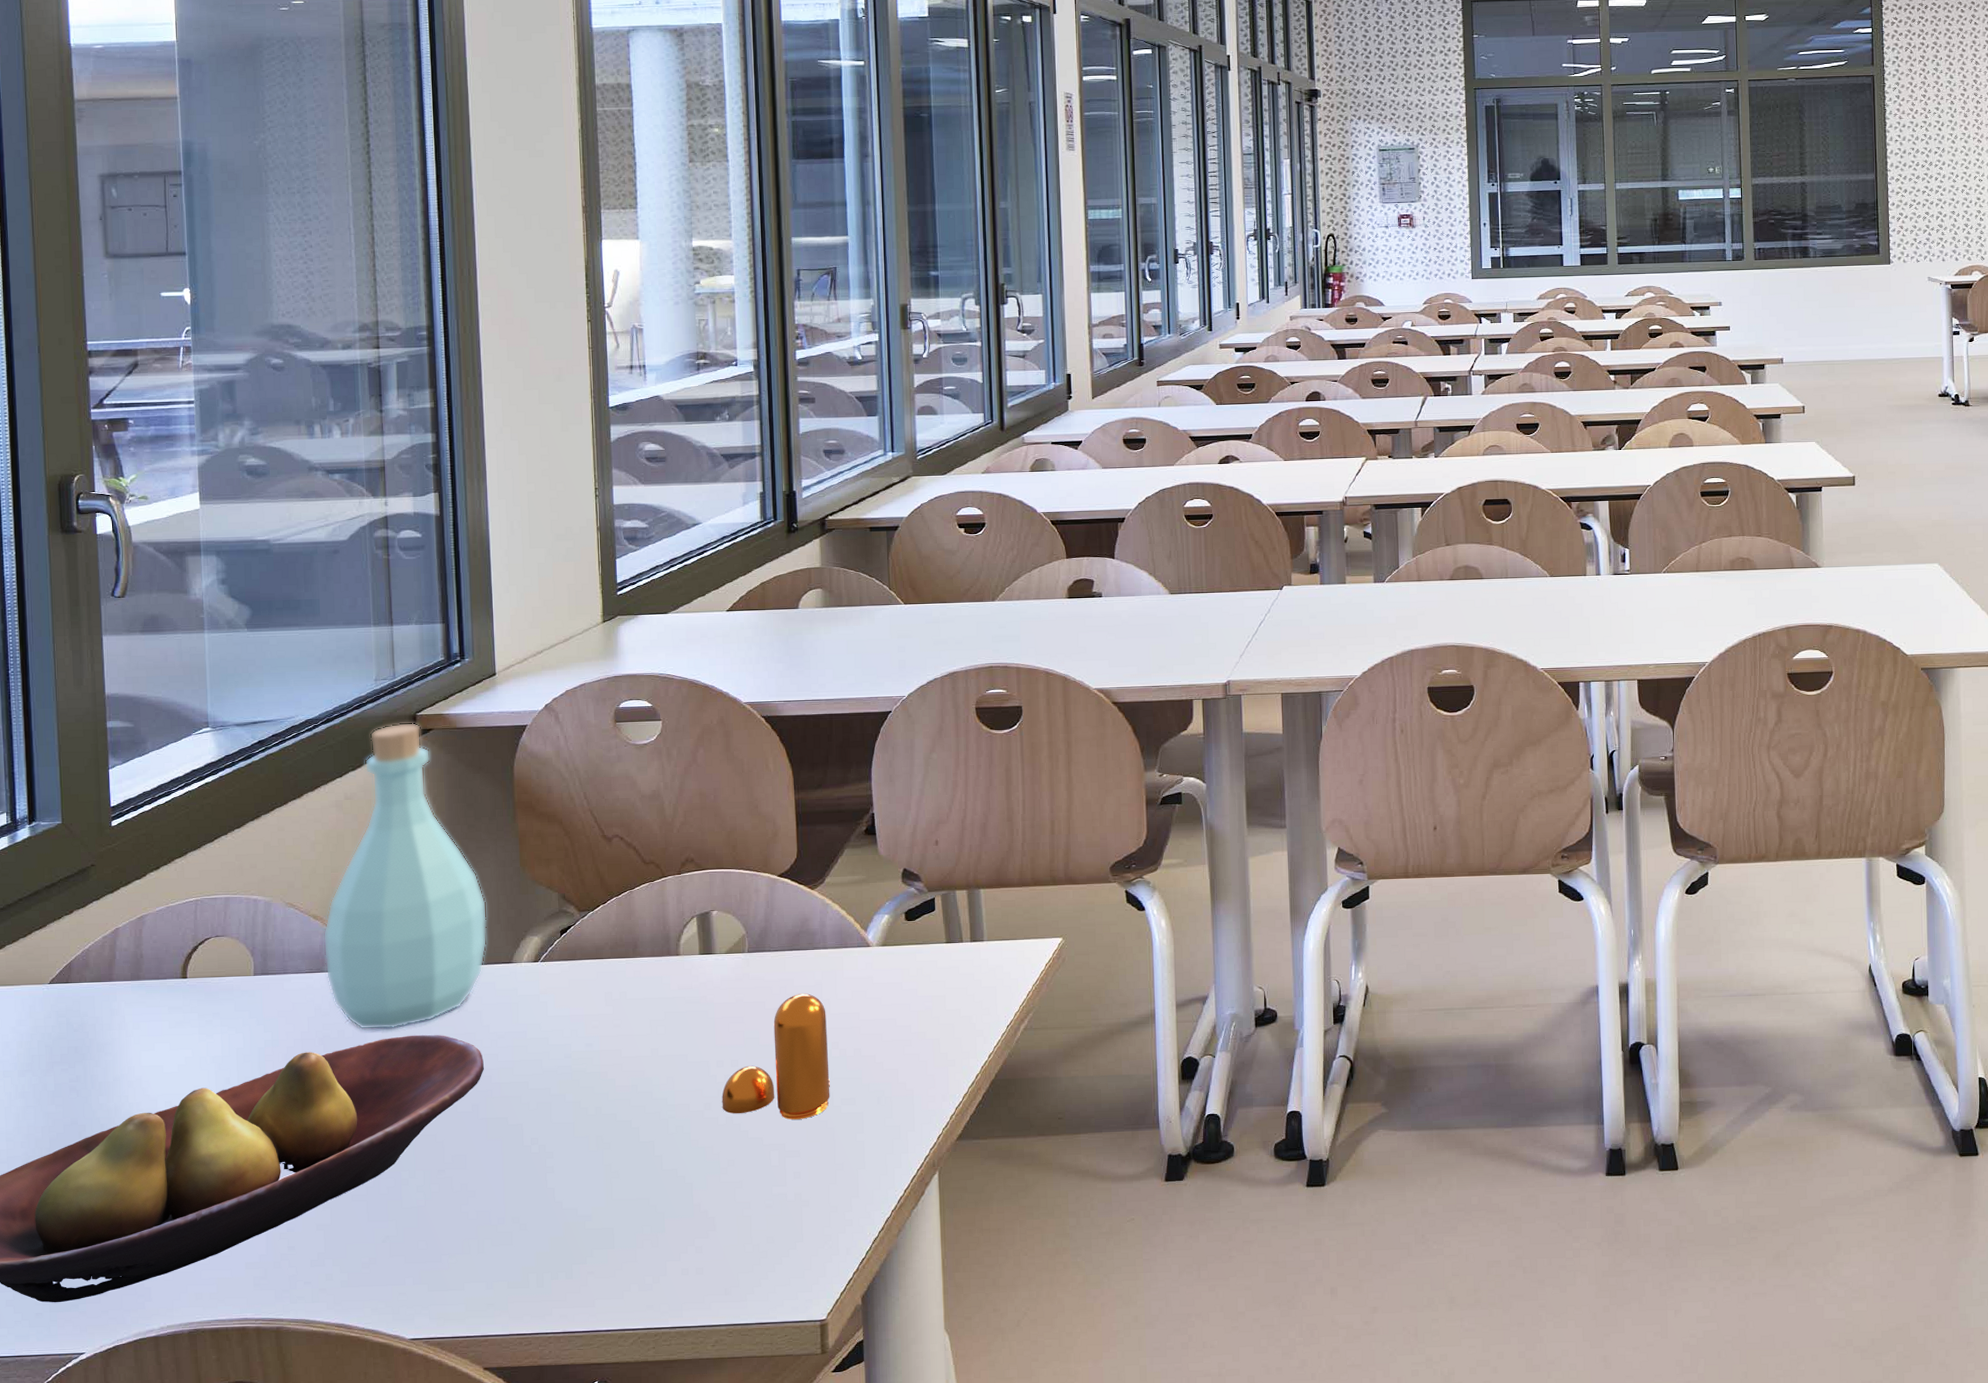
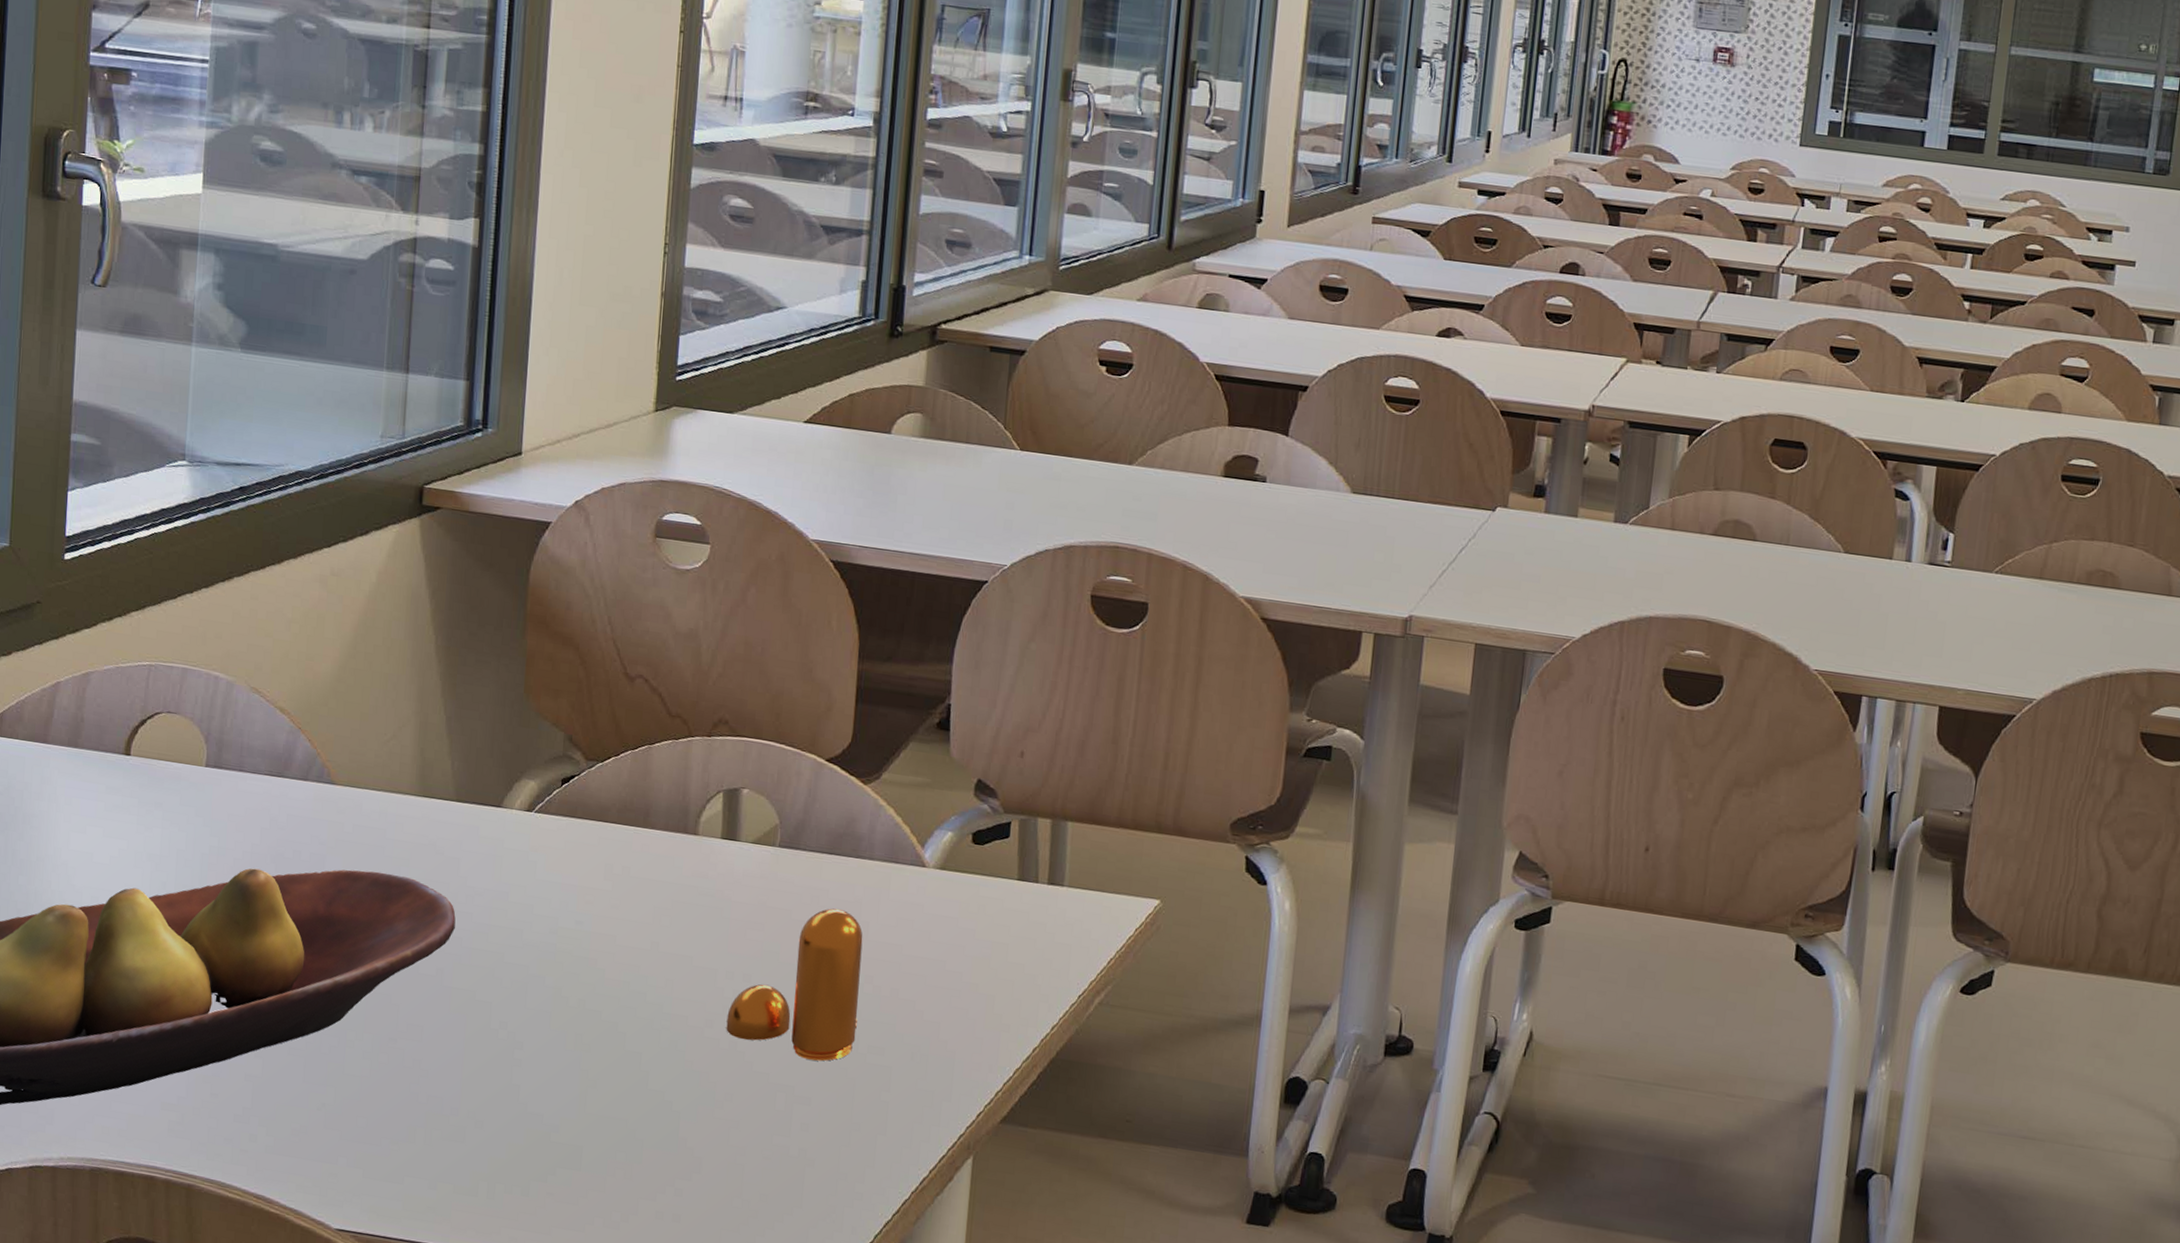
bottle: present [323,722,488,1030] -> none [286,493,480,862]

